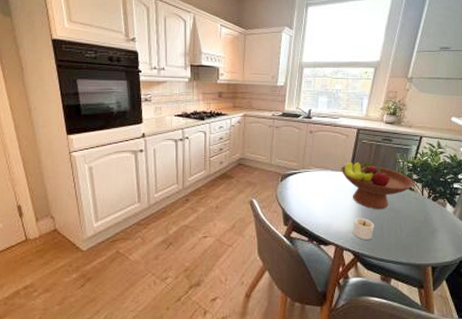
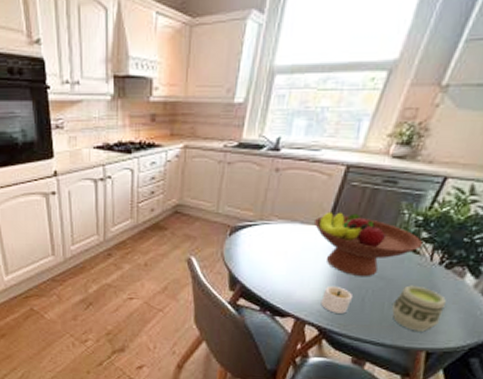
cup: none [403,214,438,250] -> present [392,285,446,332]

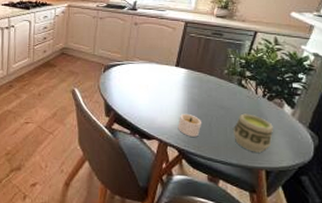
fruit bowl: present [313,211,423,277] -> none [166,55,248,107]

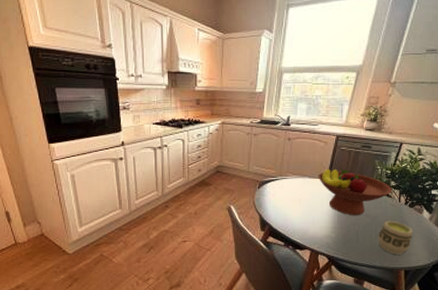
fruit bowl: none [166,55,248,107] -> present [317,168,393,216]
candle: present [178,113,202,137] -> none [328,223,350,244]

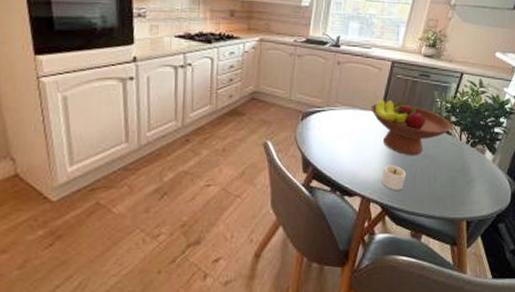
candle: none [328,223,350,244] -> present [381,164,407,190]
cup: present [378,220,413,255] -> none [437,162,475,203]

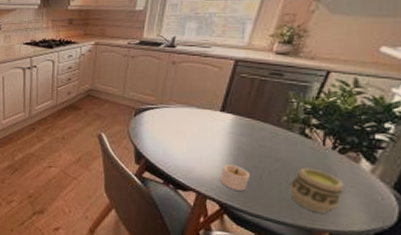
fruit bowl: present [370,99,453,156] -> none [208,98,314,158]
cup: none [437,162,475,203] -> present [290,167,344,213]

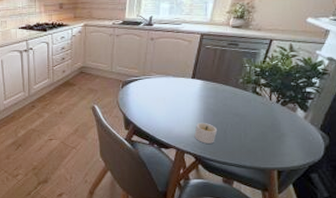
cup: present [290,167,344,213] -> none [248,119,286,155]

